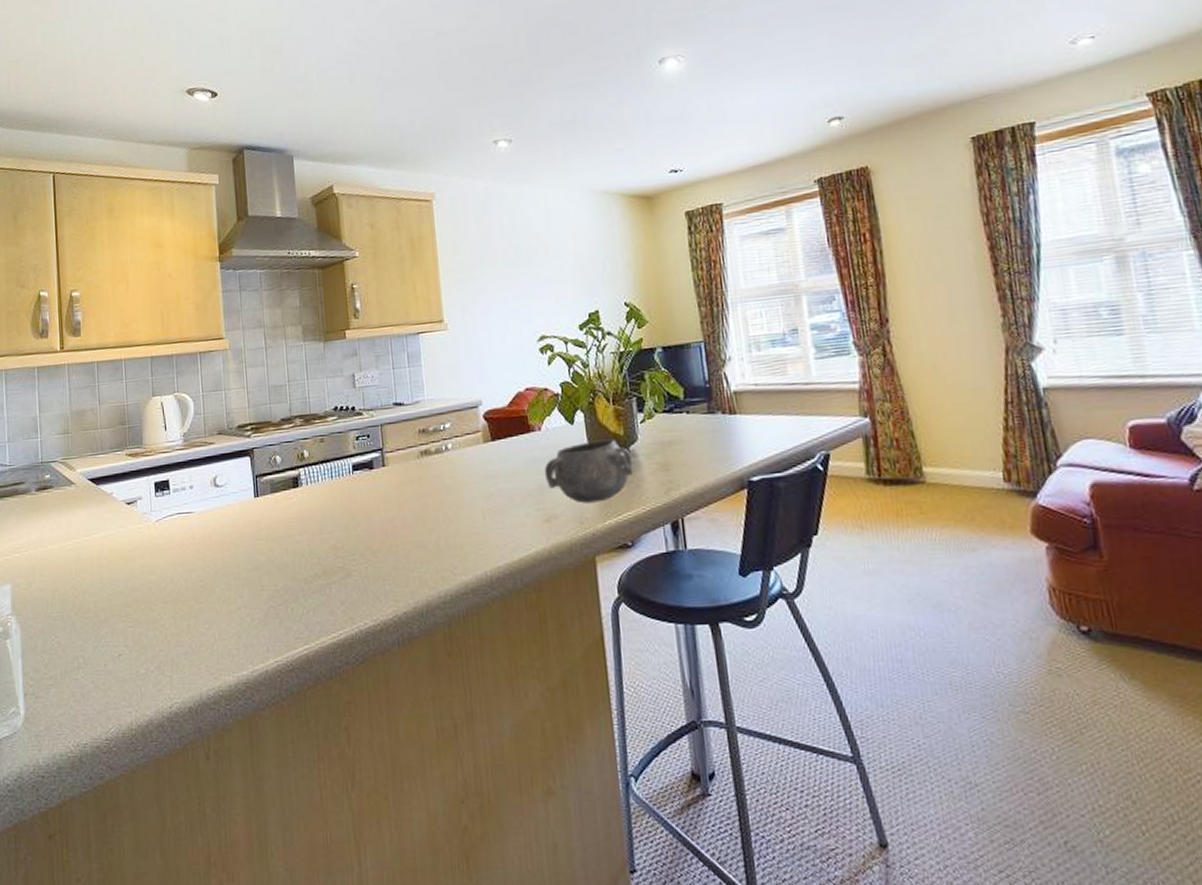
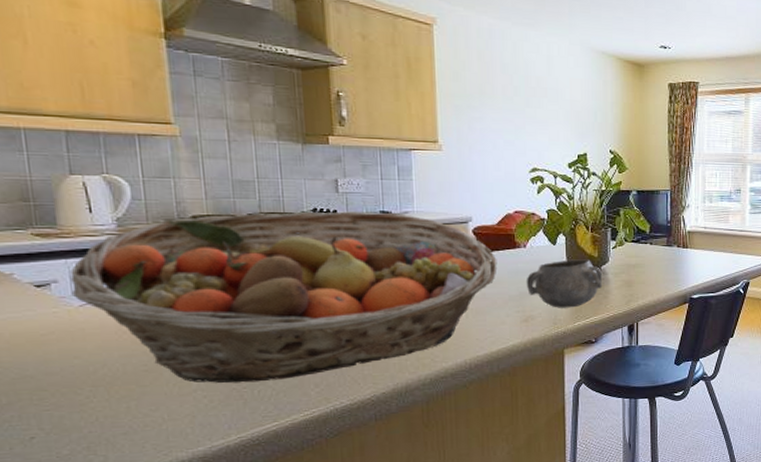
fruit basket: none [150,403,512,600] -> present [70,211,497,384]

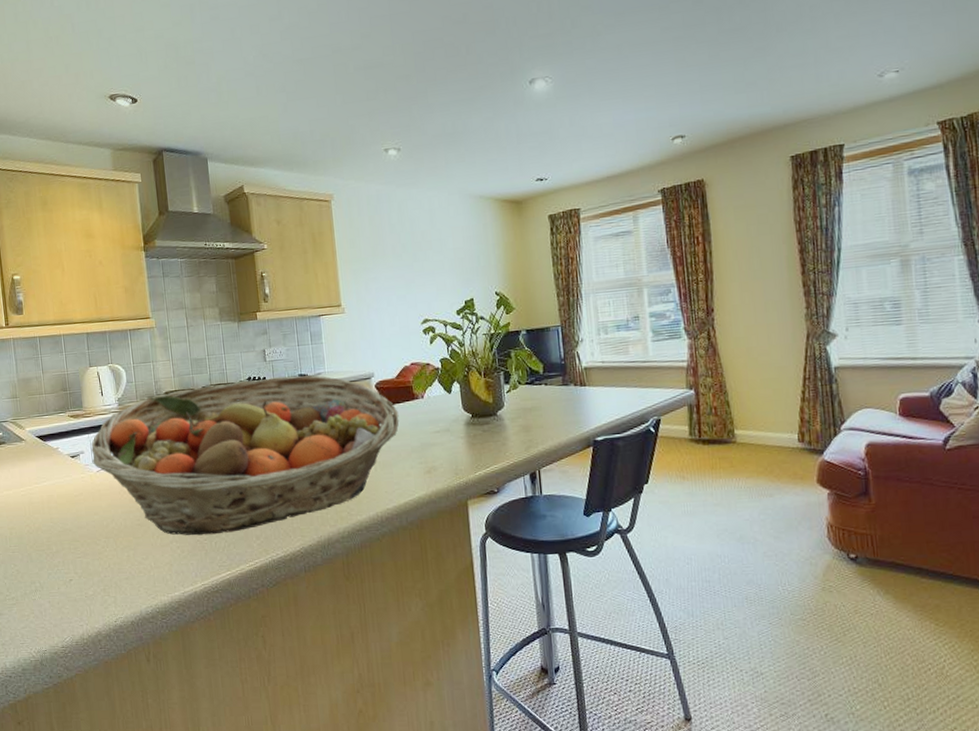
decorative bowl: present [526,259,602,308] -> none [426,405,500,458]

